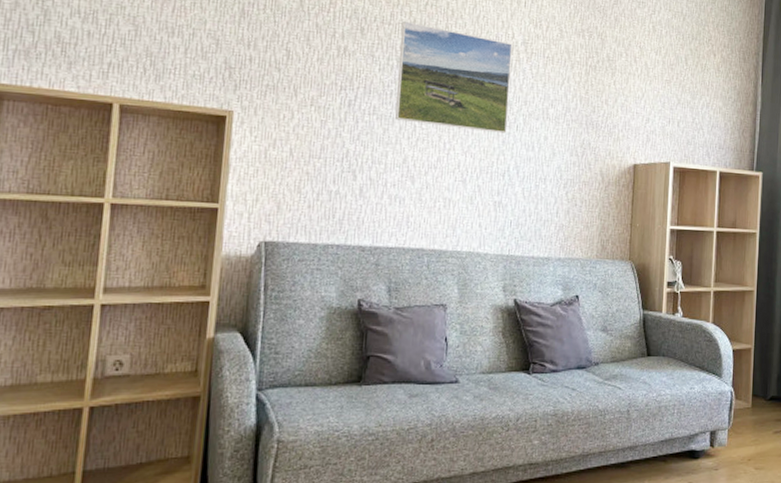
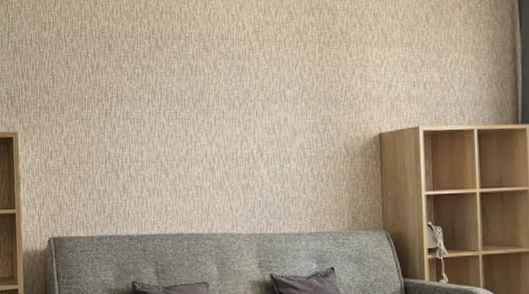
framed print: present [395,20,513,134] -> none [142,31,247,122]

